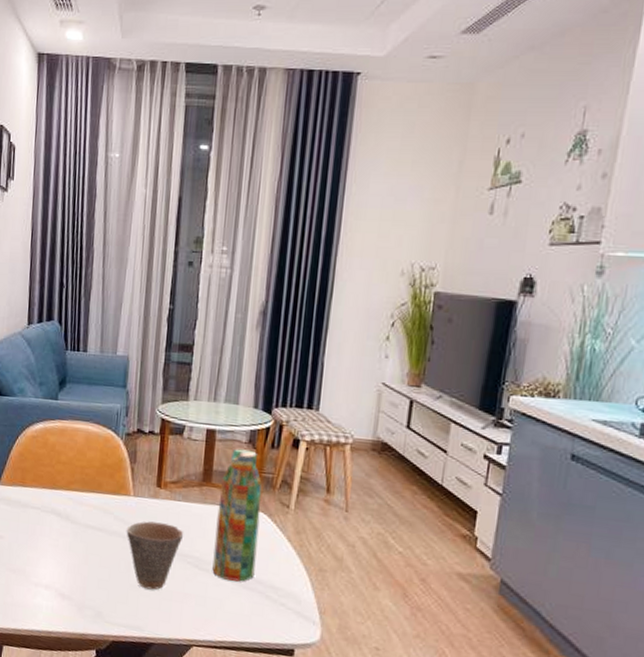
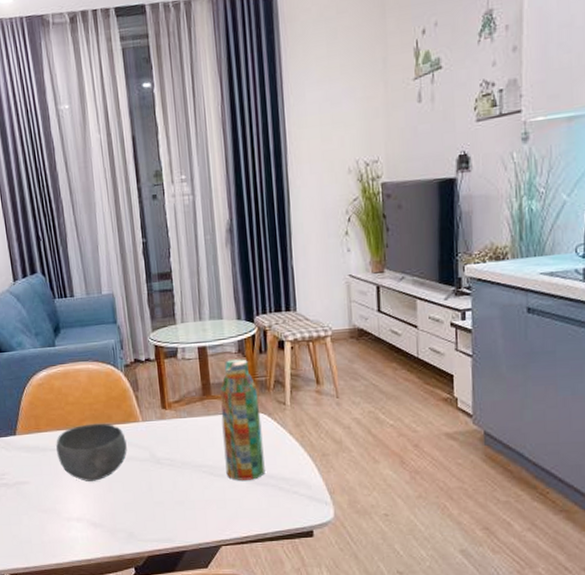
bowl: none [38,487,113,550] -> present [56,423,127,481]
cup: present [126,521,184,590] -> none [141,440,195,503]

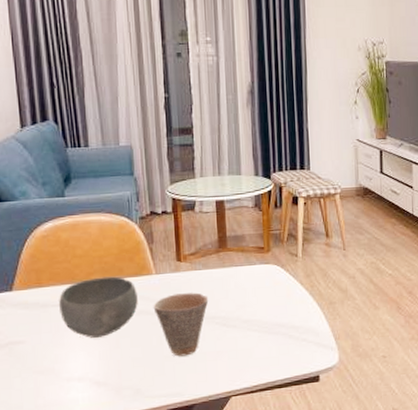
cup: none [141,440,195,503] -> present [153,292,209,357]
water bottle: present [220,359,265,480] -> none [236,213,277,330]

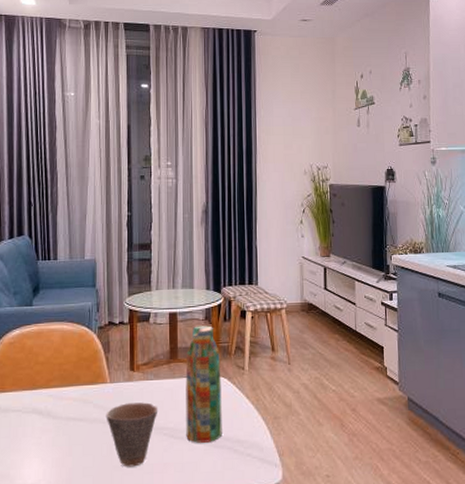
bowl: present [59,276,138,338] -> none [19,384,92,445]
water bottle: none [236,213,277,330] -> present [185,325,222,443]

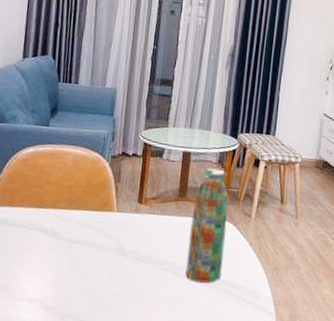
cup: present [106,402,158,467] -> none [109,234,162,296]

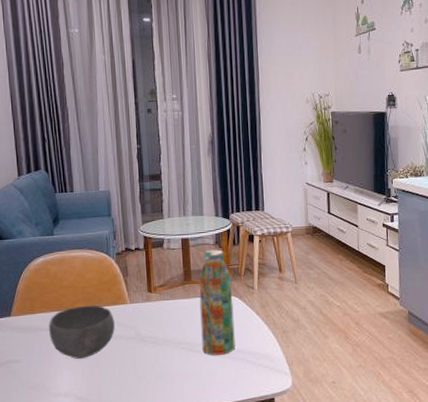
bowl: none [24,206,97,264] -> present [49,305,115,359]

